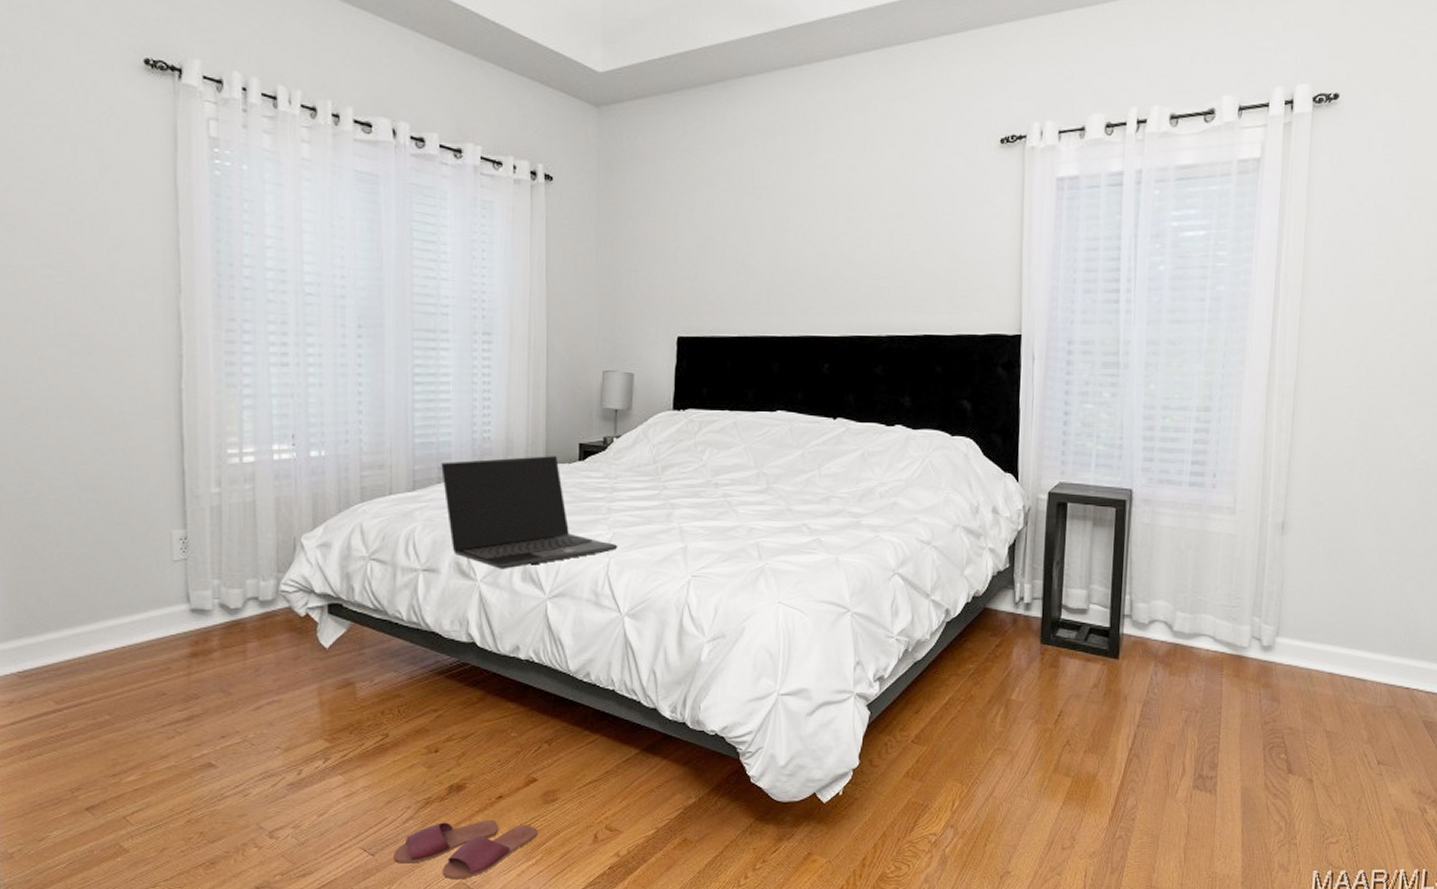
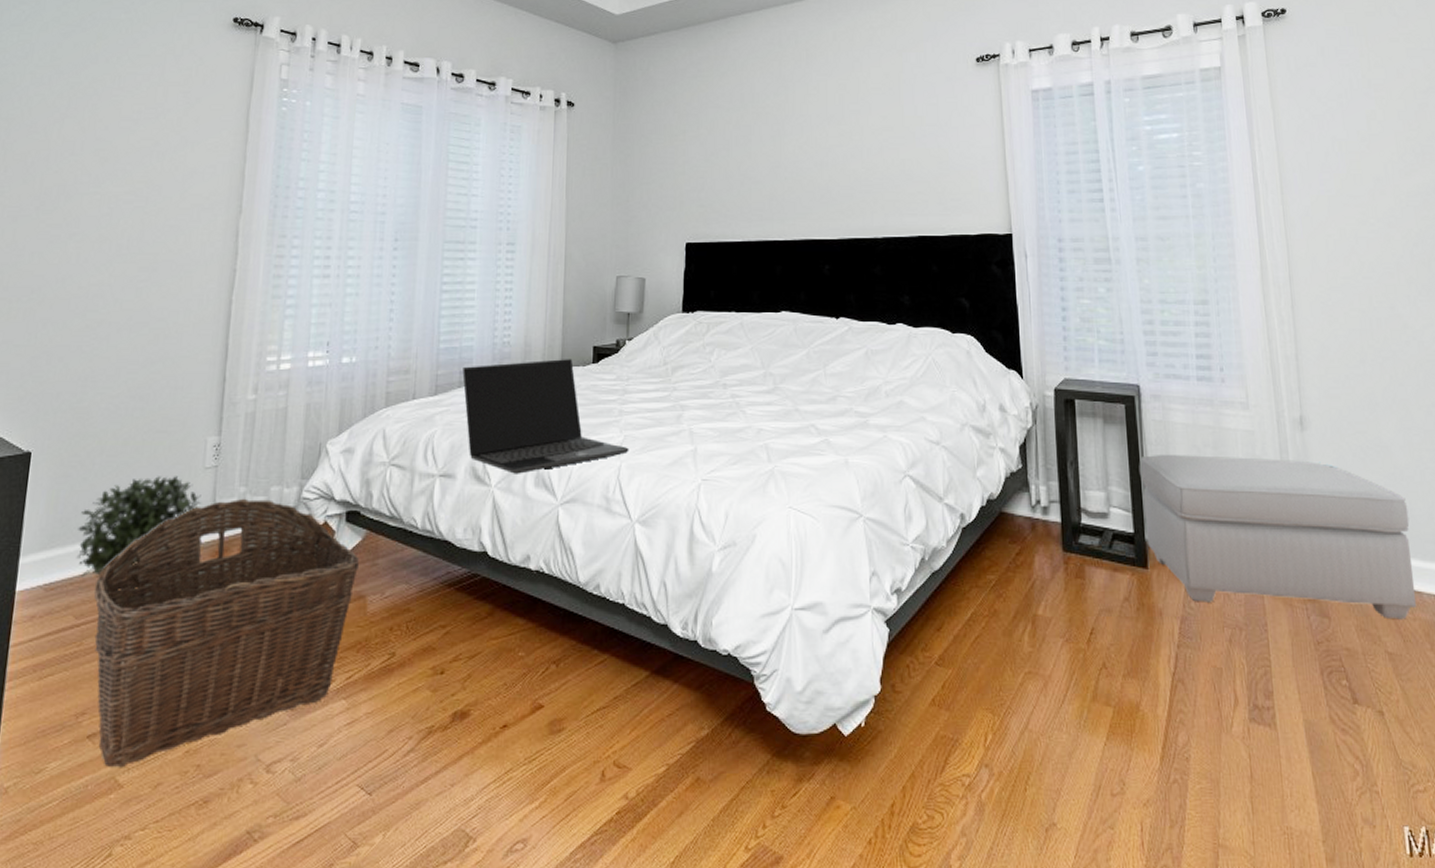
potted plant: none [45,568,180,679] -> present [76,476,203,592]
wicker basket: none [71,590,346,836] -> present [93,498,360,768]
slippers: present [394,819,538,880] -> none [391,752,543,825]
ottoman: none [1121,556,1368,703] -> present [1139,455,1417,620]

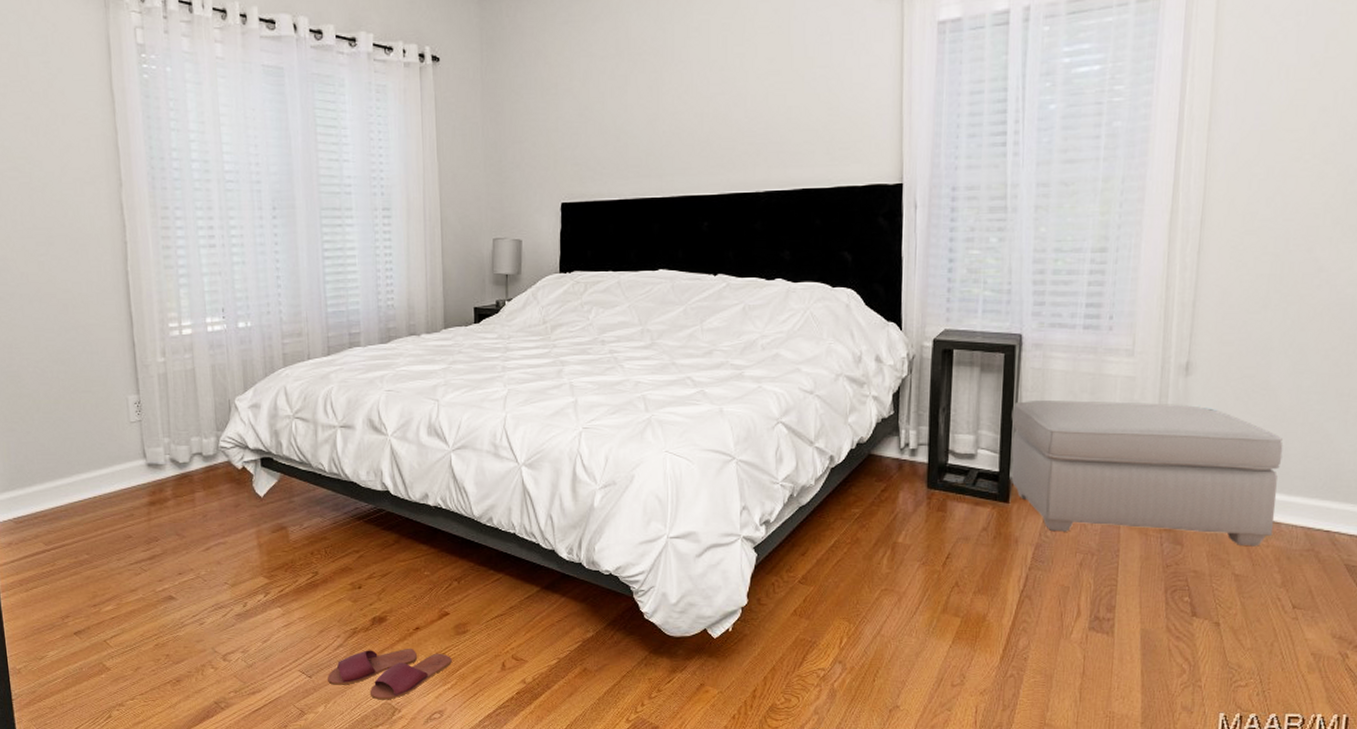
potted plant: present [76,476,203,592] -> none [31,429,140,524]
wicker basket: present [93,498,360,768] -> none [55,447,279,656]
slippers: none [391,752,543,825] -> present [328,648,452,700]
laptop: present [462,359,629,474] -> none [351,320,514,425]

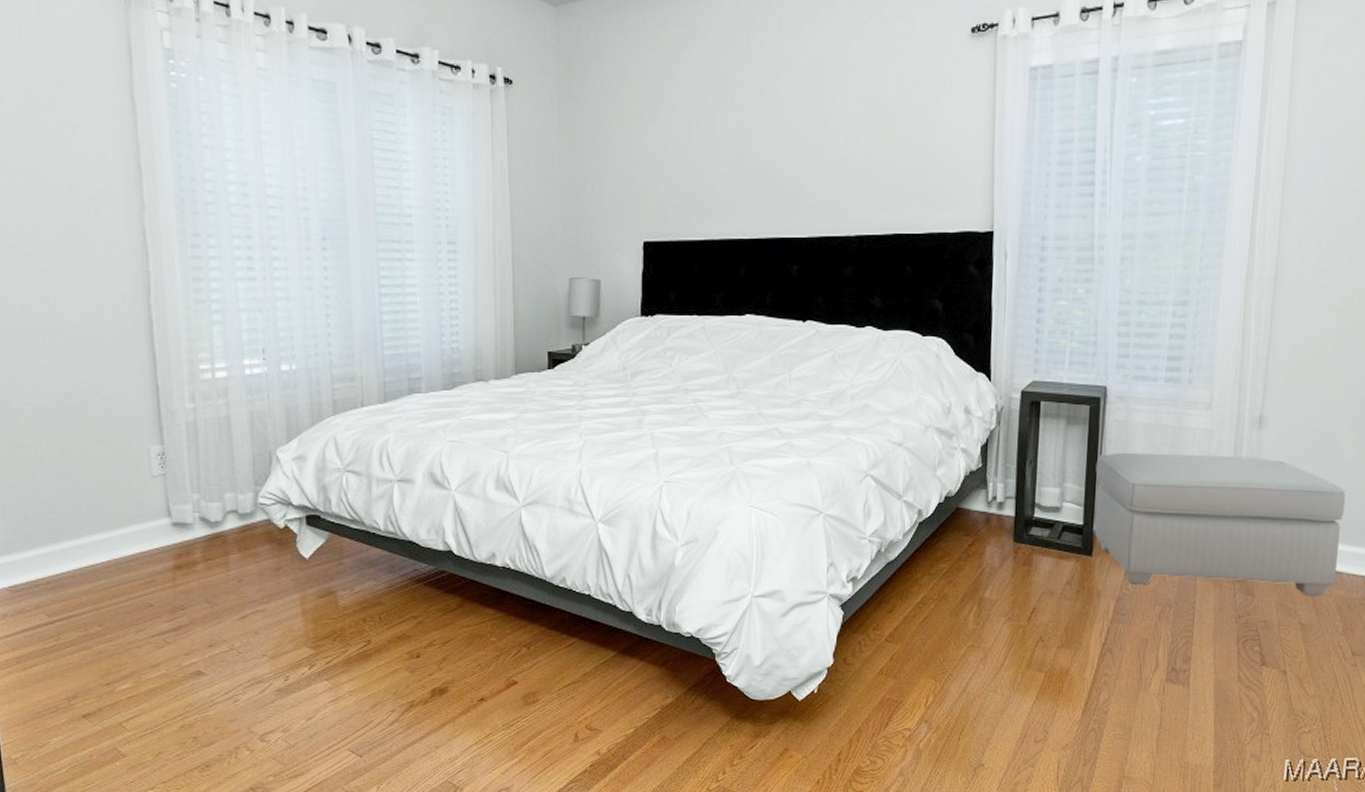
slippers: present [328,648,452,700] -> none [381,721,520,779]

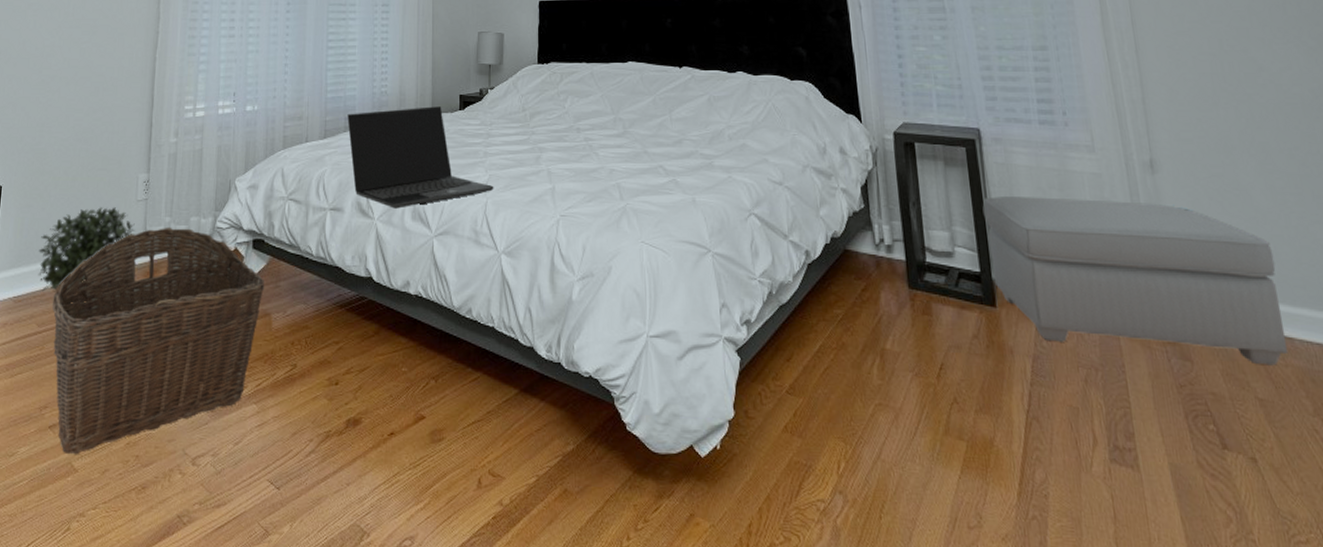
potted plant: none [31,484,163,592] -> present [38,207,137,305]
wicker basket: none [60,504,326,741] -> present [52,227,265,455]
laptop: none [411,365,590,478] -> present [347,106,494,209]

